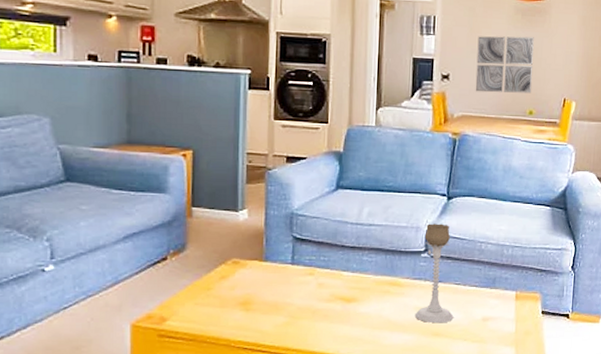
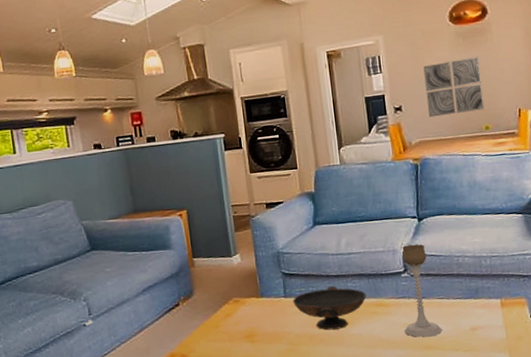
decorative bowl: none [299,258,381,306] -> present [292,286,366,330]

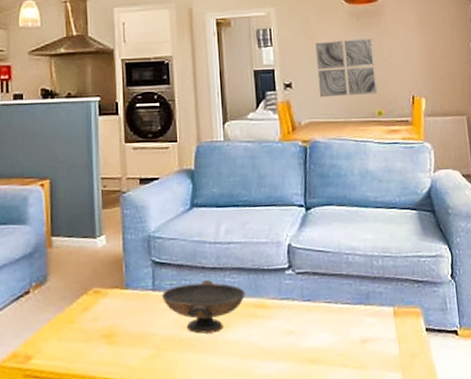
candle holder: present [402,244,442,337] -> none [286,236,329,349]

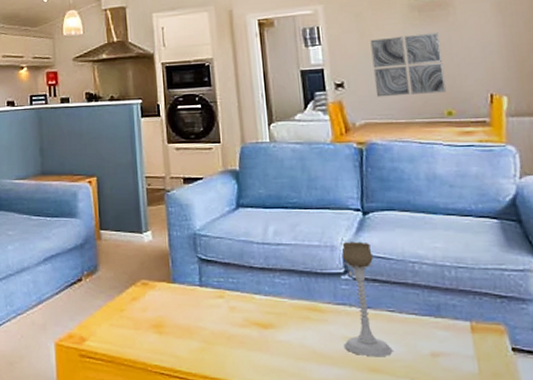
decorative bowl: present [161,280,245,334] -> none [208,280,297,332]
candle holder: none [286,236,329,349] -> present [342,242,393,357]

